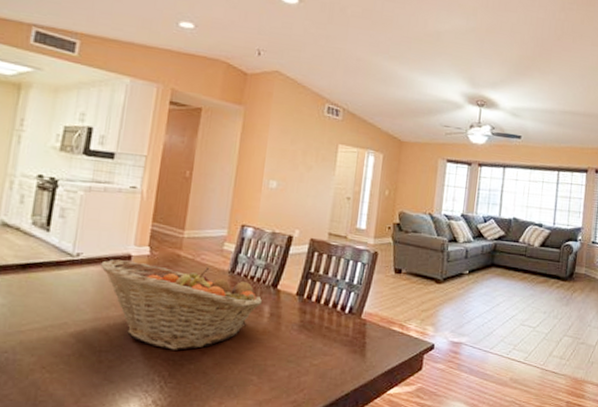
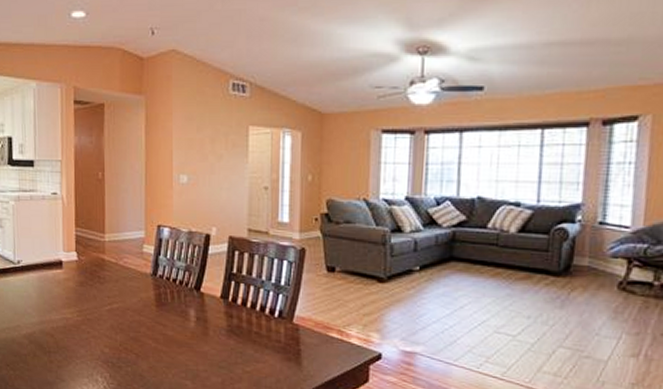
fruit basket: present [100,259,263,350] -> none [38,265,188,353]

